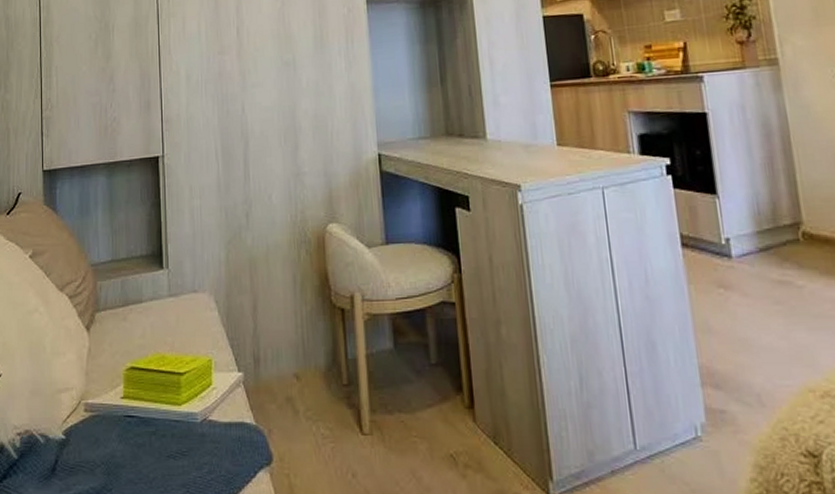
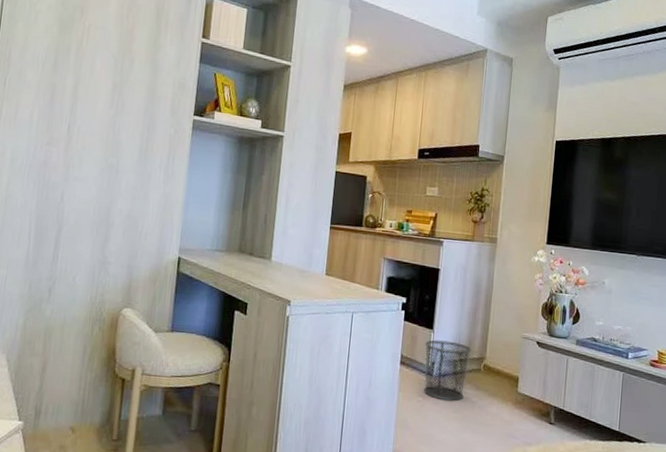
waste bin: none [710,206,783,289] -> present [424,340,471,401]

